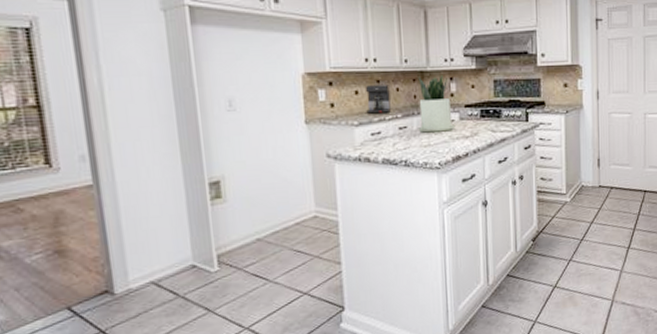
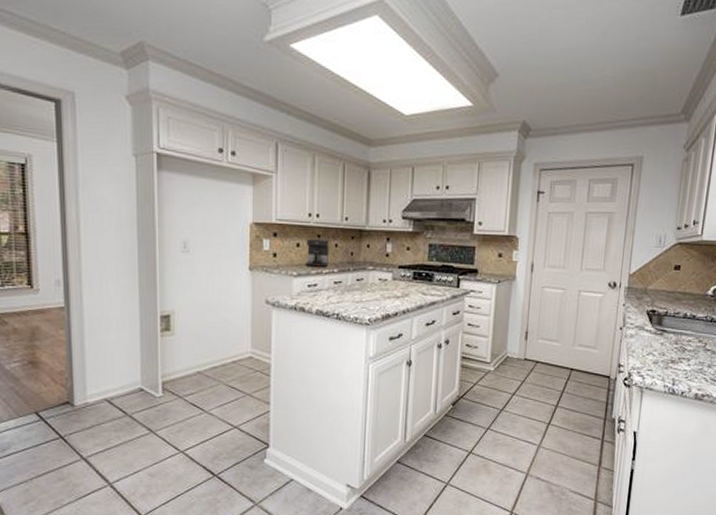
planter: present [417,75,456,133] -> none [352,235,388,290]

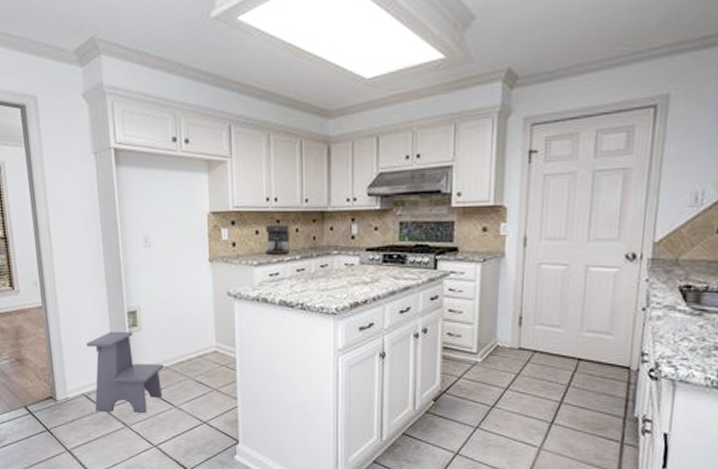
step stool: none [112,334,196,418] -> present [86,331,164,413]

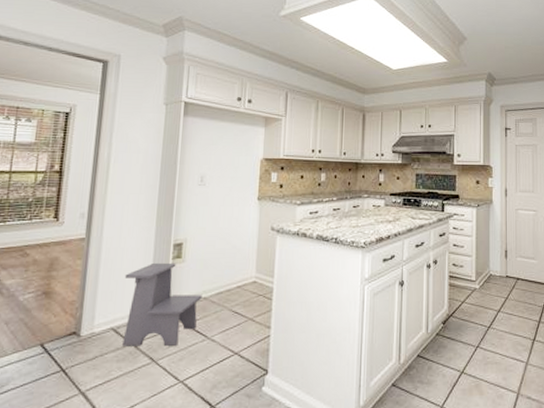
coffee maker: present [265,224,291,256] -> none [308,170,330,197]

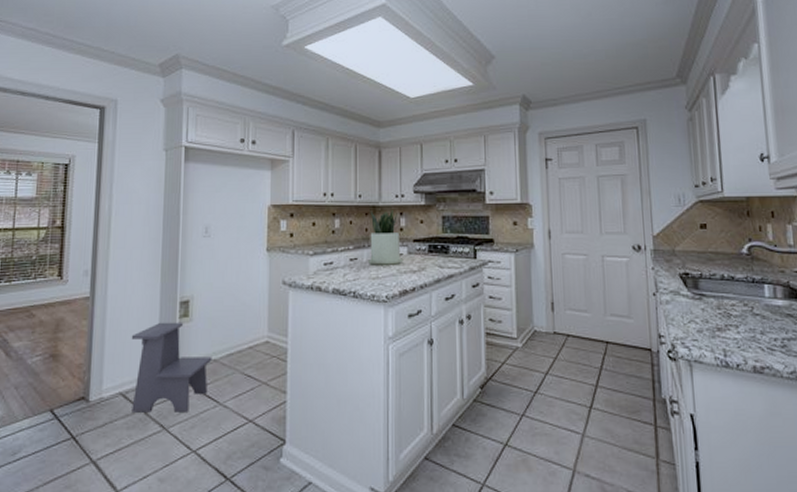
planter: none [349,167,381,215] -> present [367,210,404,265]

